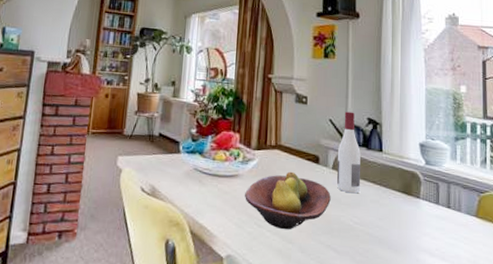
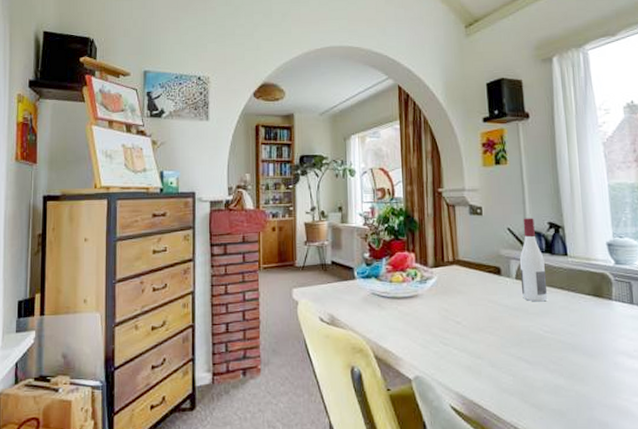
fruit bowl: present [245,171,331,230] -> none [427,286,517,346]

